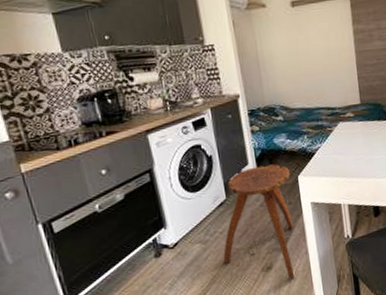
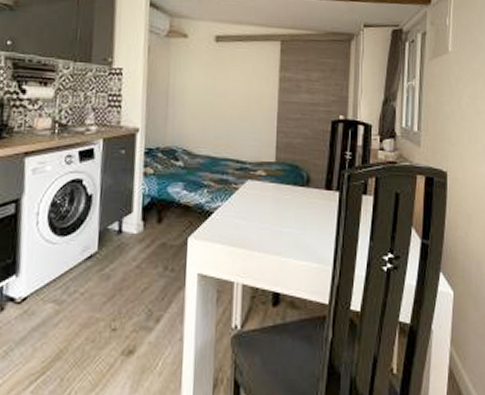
stool: present [223,164,295,280] -> none [77,217,179,373]

